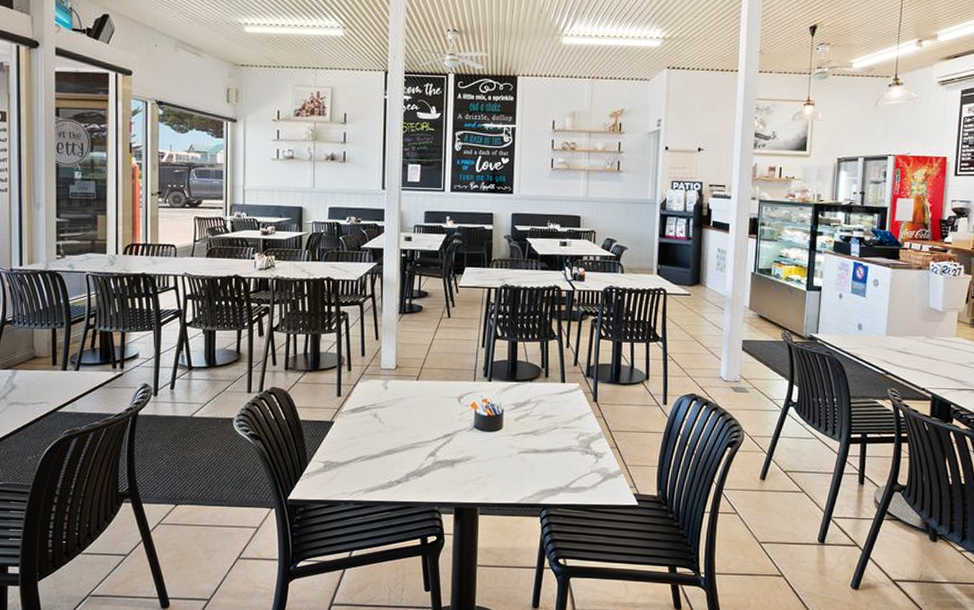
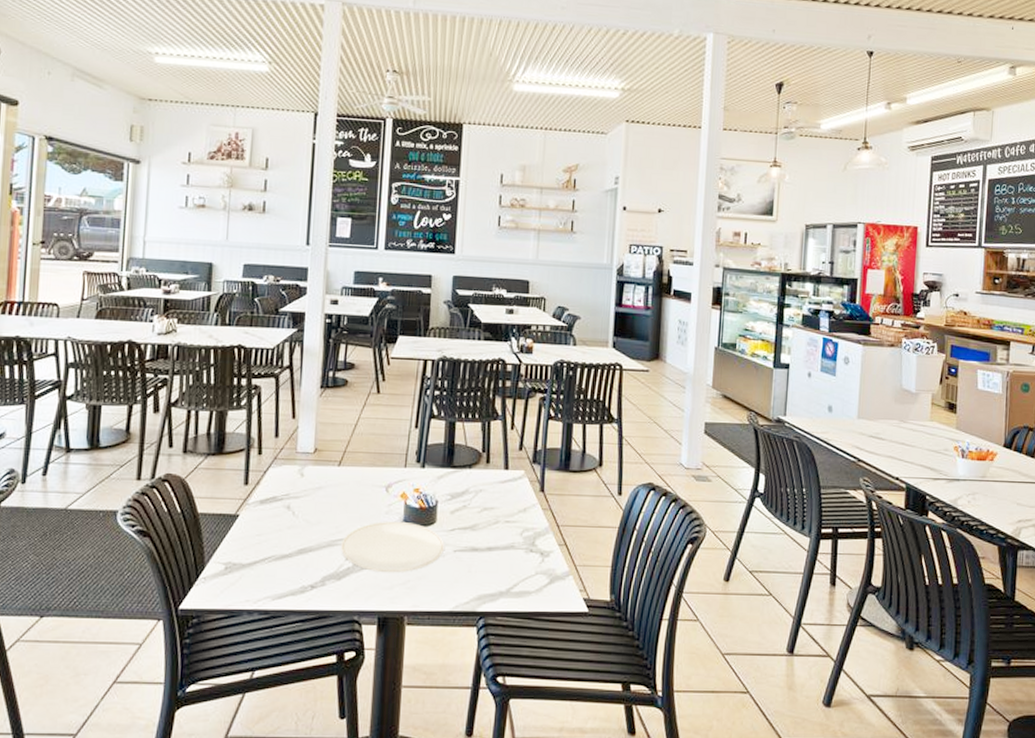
plate: none [420,427,510,471] -> present [340,521,444,573]

